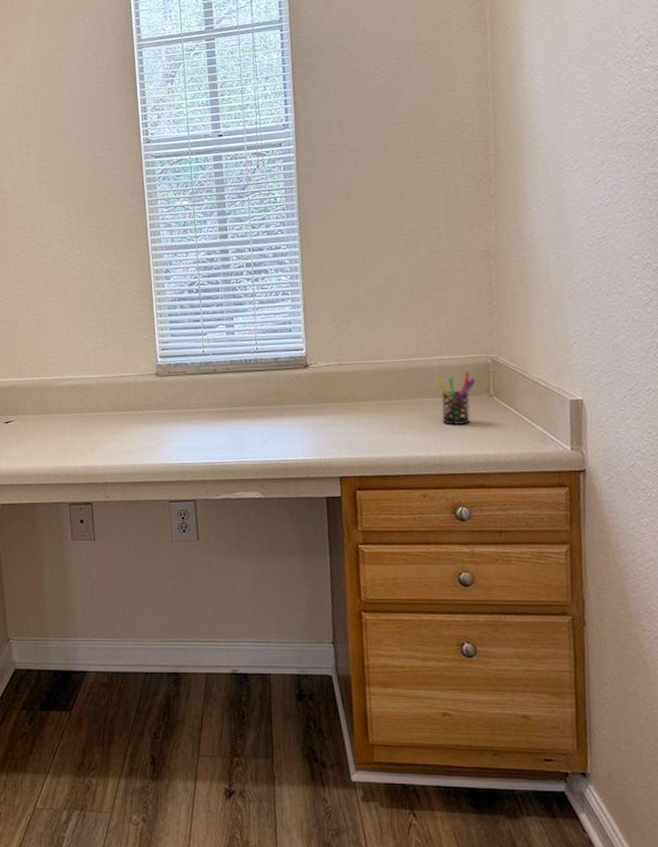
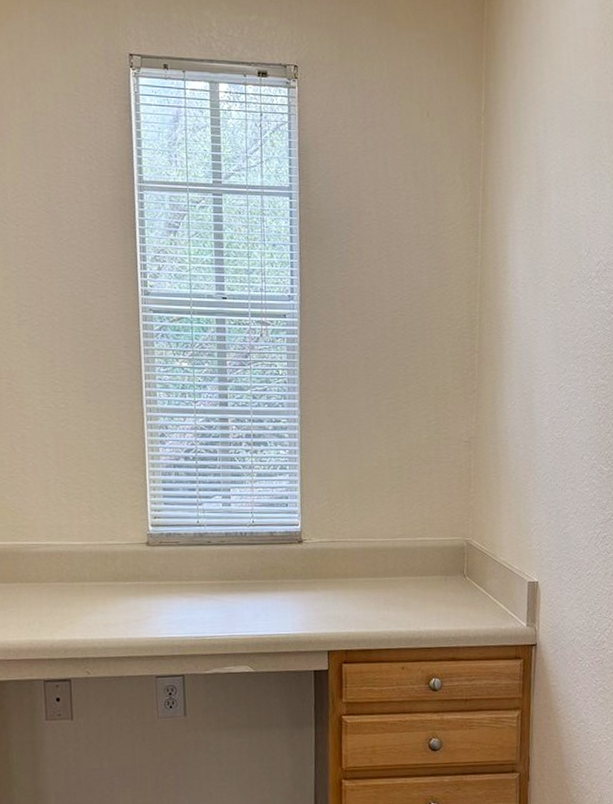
pen holder: present [436,372,476,425] -> none [418,553,453,602]

